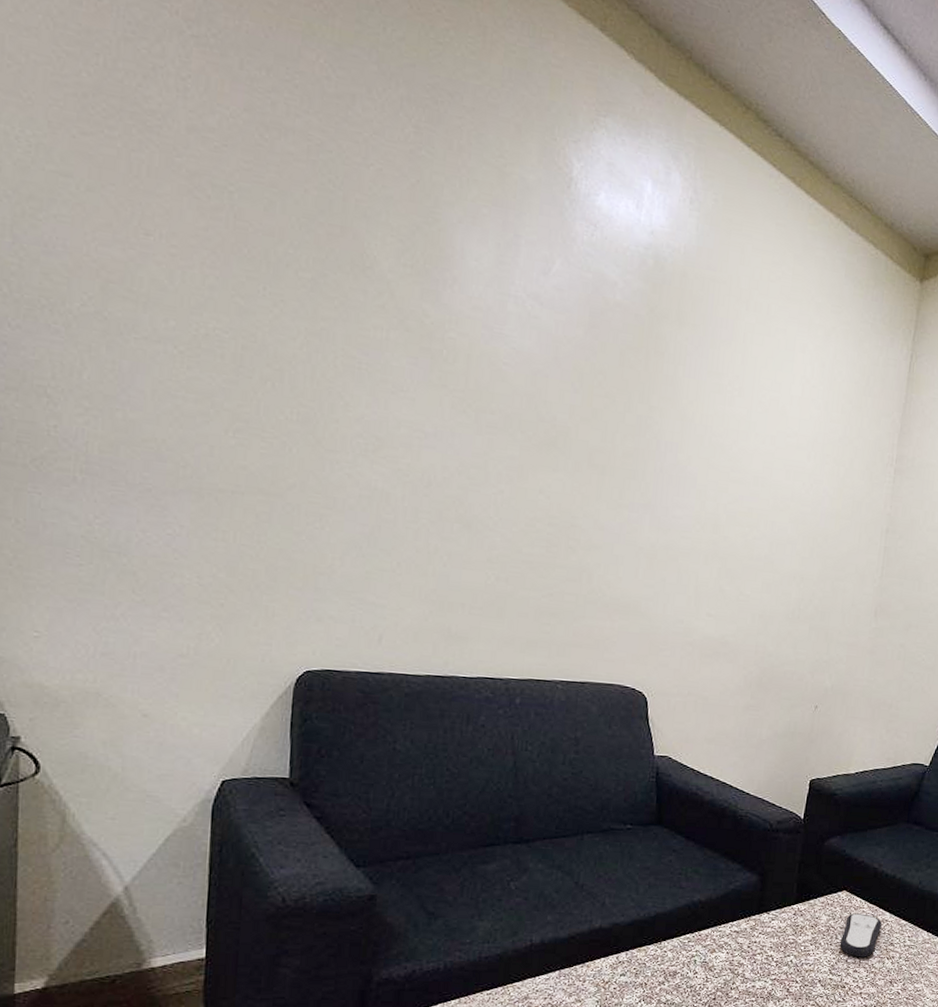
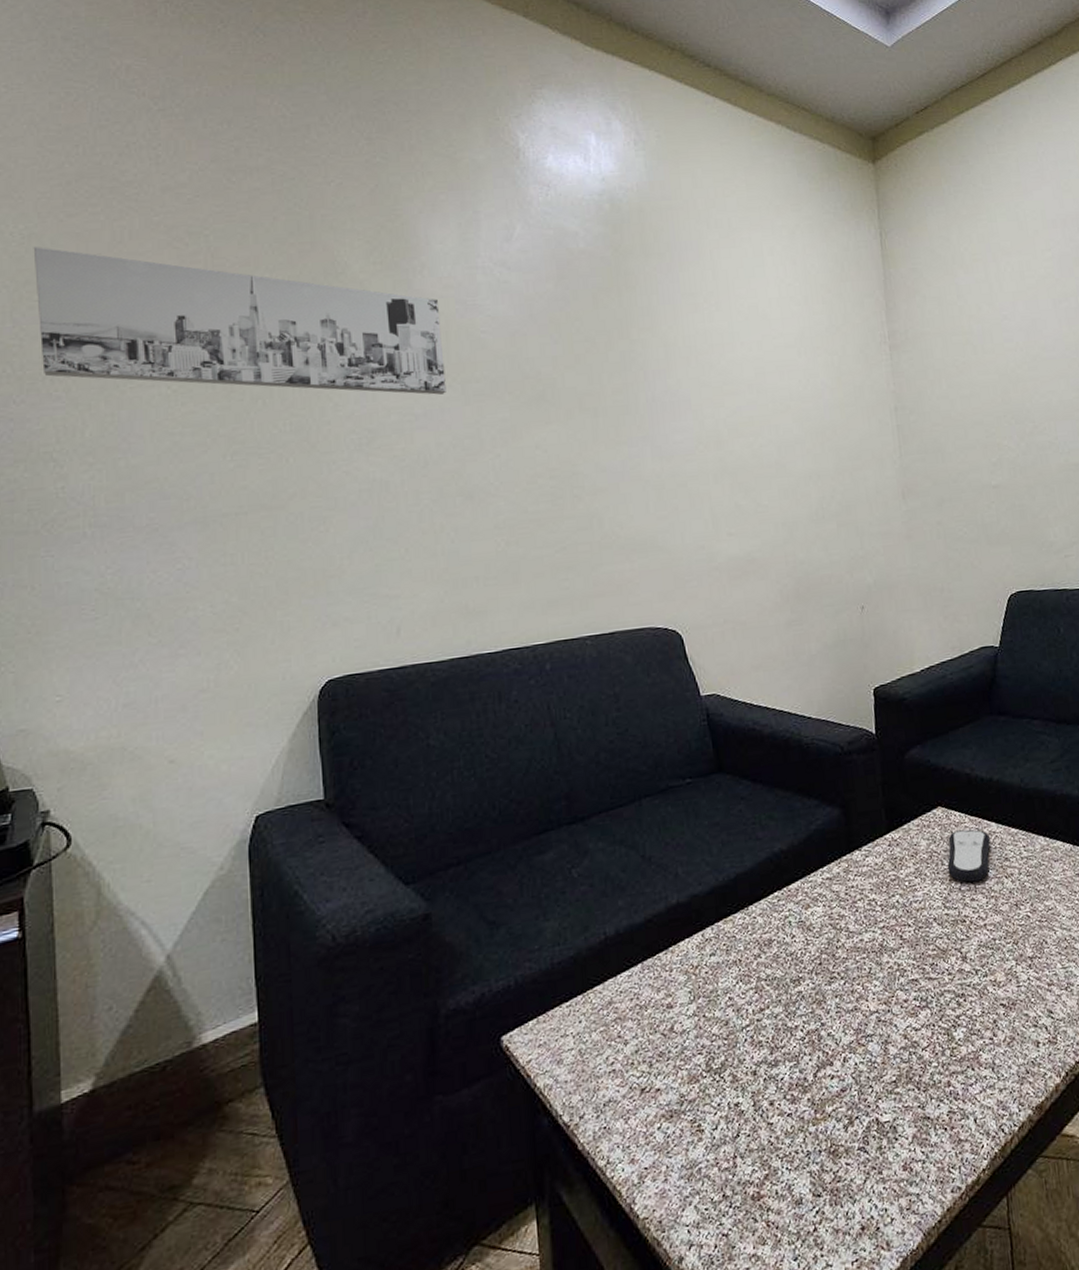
wall art: none [40,159,465,418] -> present [33,247,446,395]

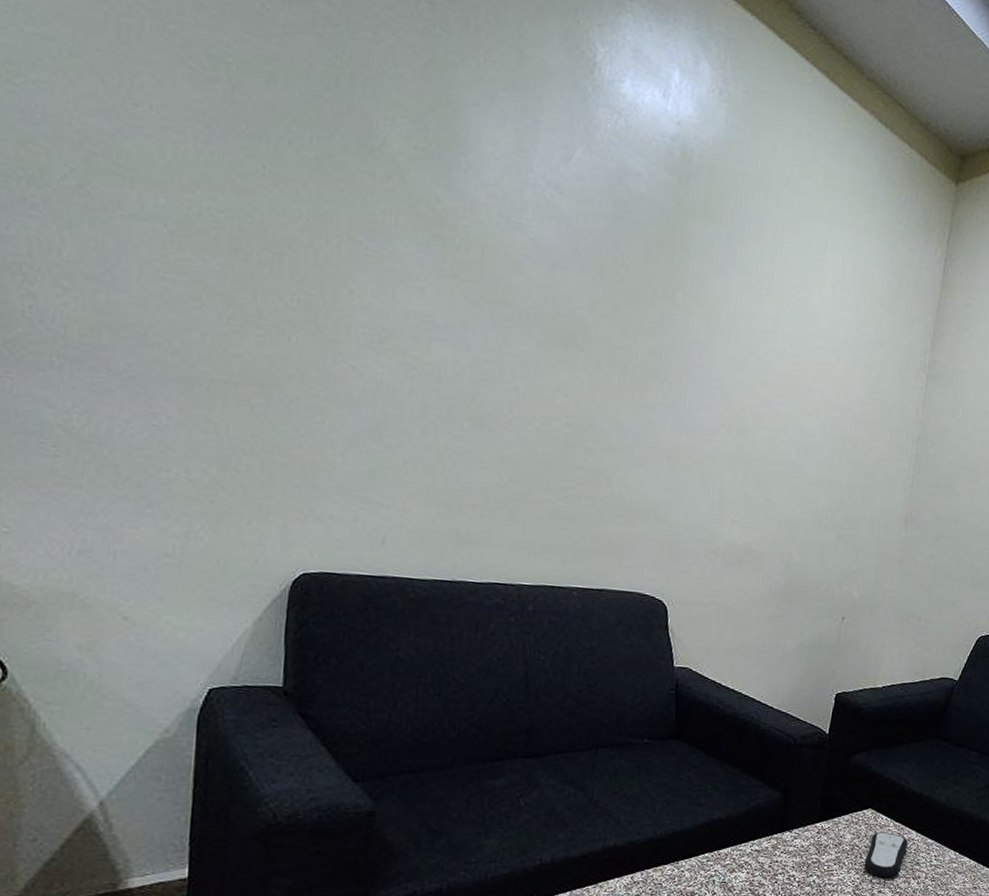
wall art: present [33,247,446,395] -> none [18,20,480,310]

